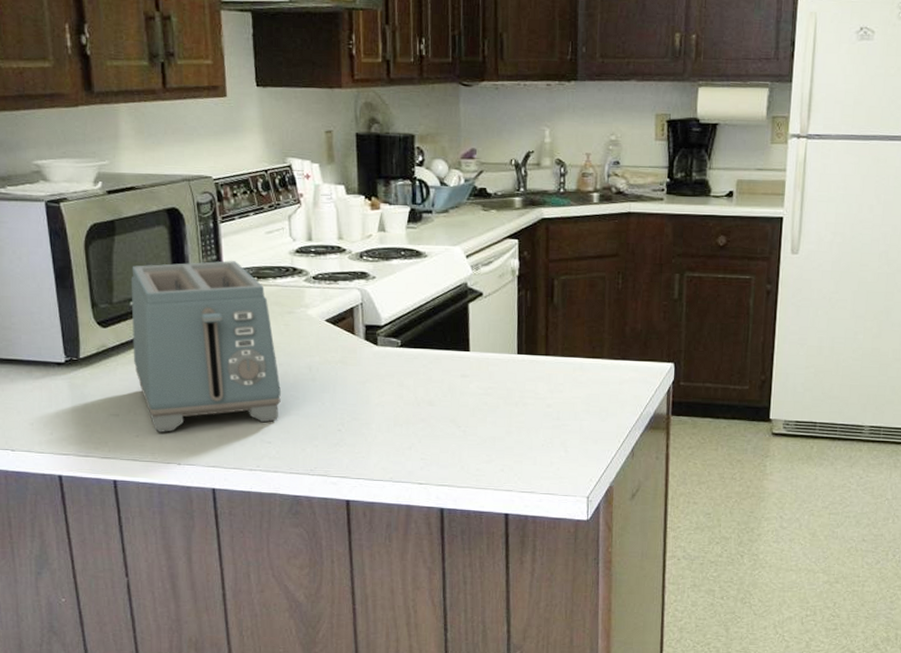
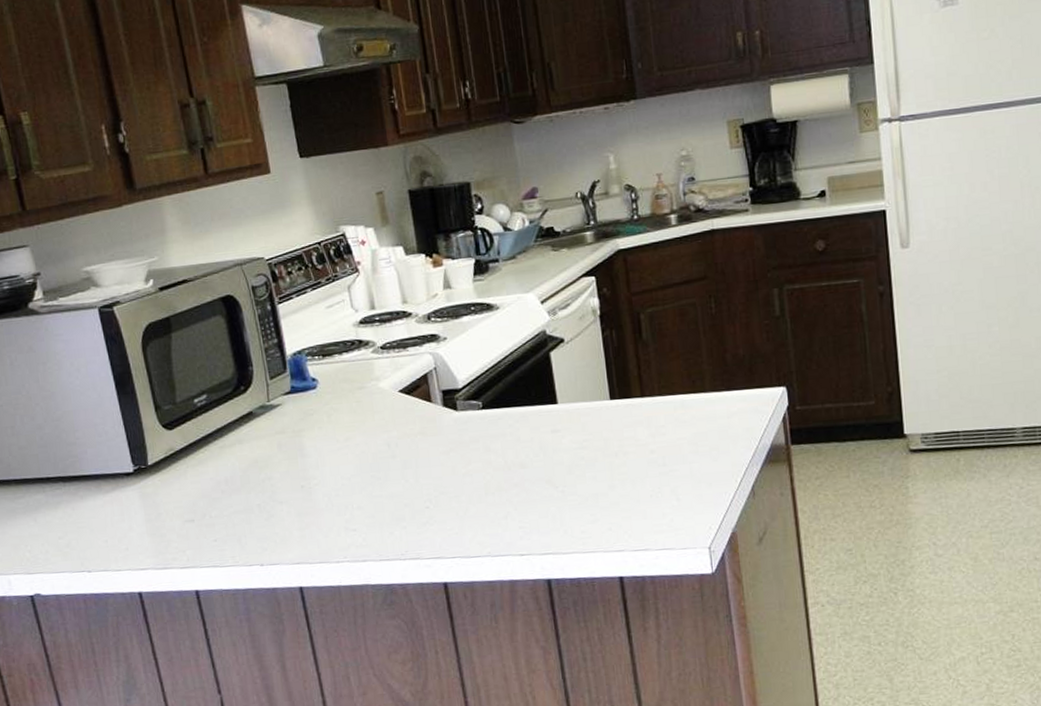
toaster: present [131,261,281,432] -> none [192,341,362,533]

